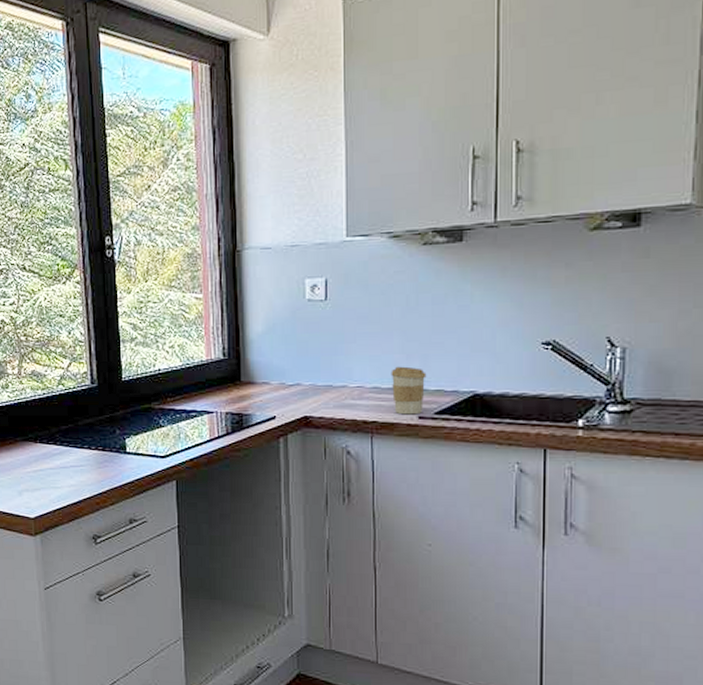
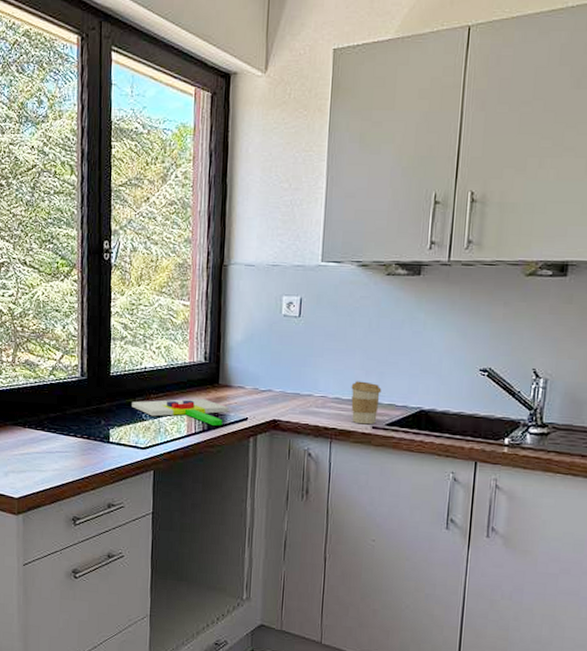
chopping board: none [147,399,254,427] -> present [132,399,229,426]

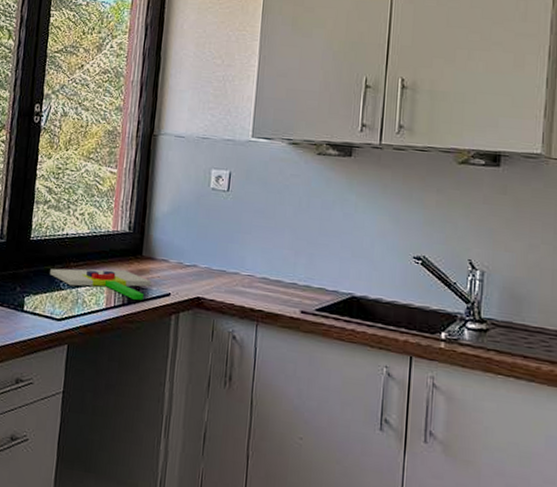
coffee cup: present [351,381,382,425] -> none [279,261,311,309]

